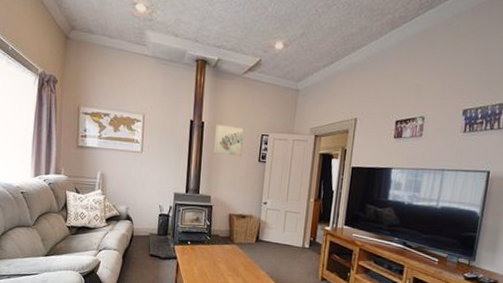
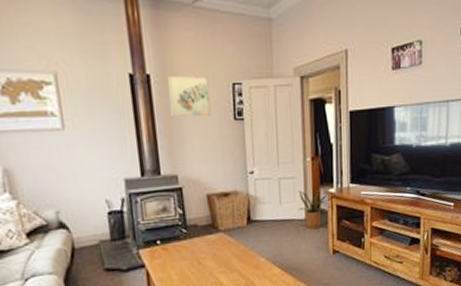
house plant: none [297,224,325,257] -> present [297,189,329,230]

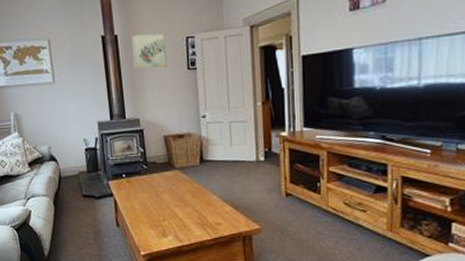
house plant: present [297,189,329,230] -> none [248,132,281,171]

